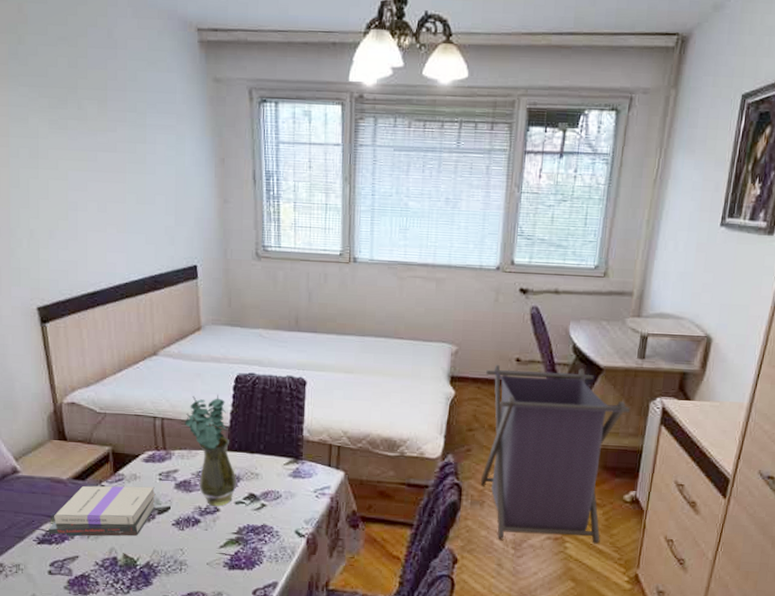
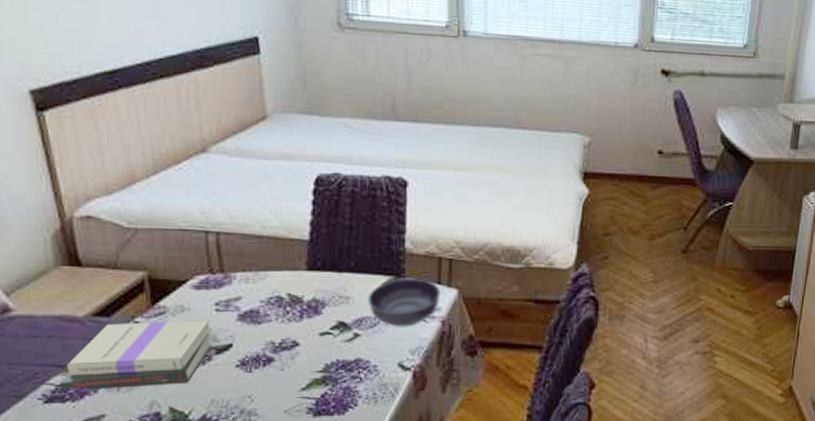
vase: present [185,394,237,507] -> none [248,200,322,340]
bowl: none [273,460,330,501] -> present [368,277,441,327]
laundry basket: present [480,364,630,544] -> none [619,157,783,357]

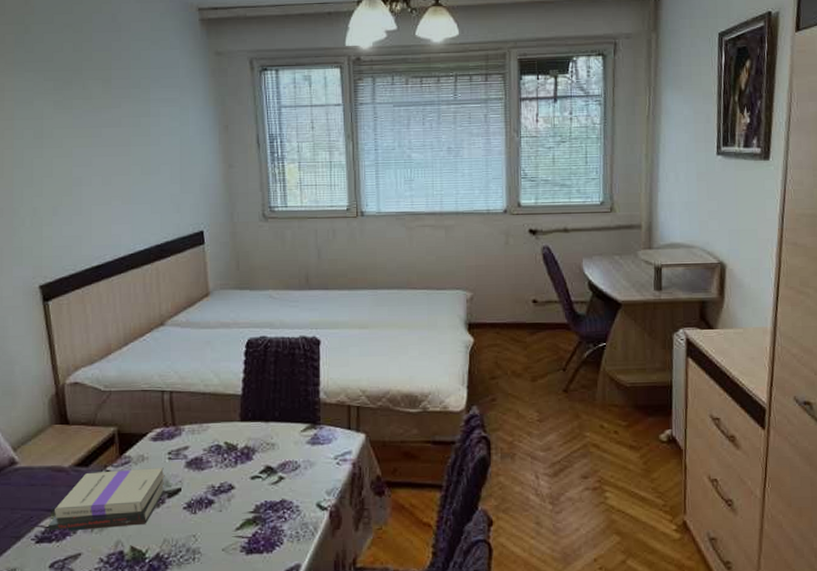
bowl: present [368,277,441,327] -> none [290,424,351,470]

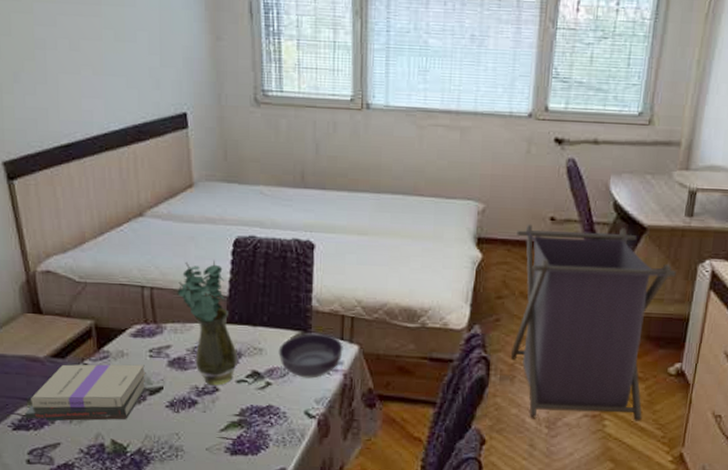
vase: none [195,361,252,484] -> present [177,260,239,386]
bowl: none [290,424,351,470] -> present [278,332,343,379]
laundry basket: none [502,305,654,494] -> present [510,223,676,421]

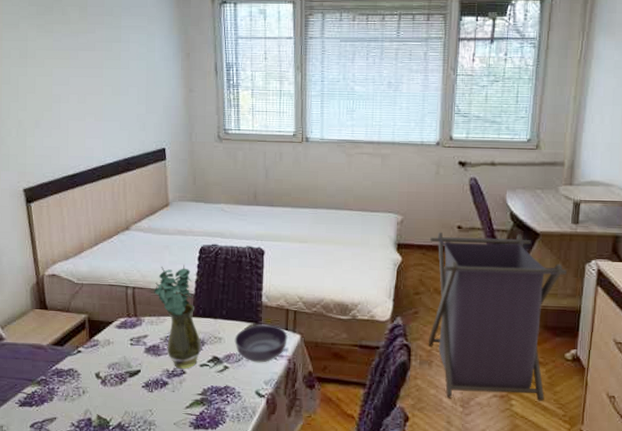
books: present [25,364,146,421] -> none [29,351,127,399]

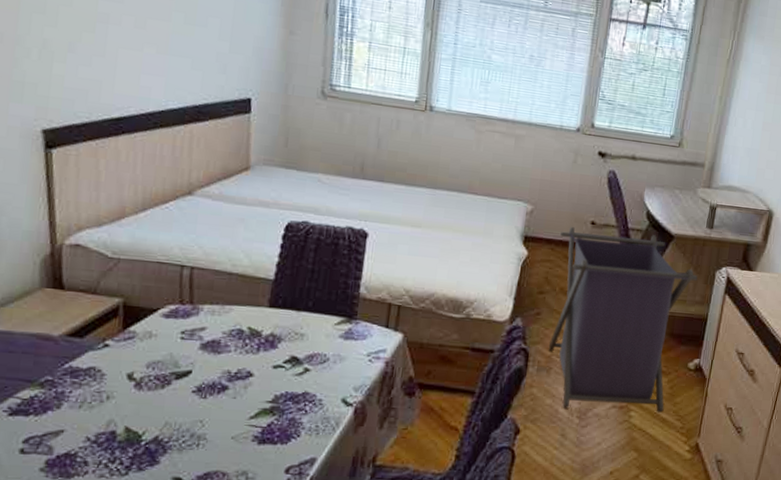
vase: present [154,264,202,369] -> none [219,243,278,371]
bowl: present [234,324,288,363] -> none [320,319,388,366]

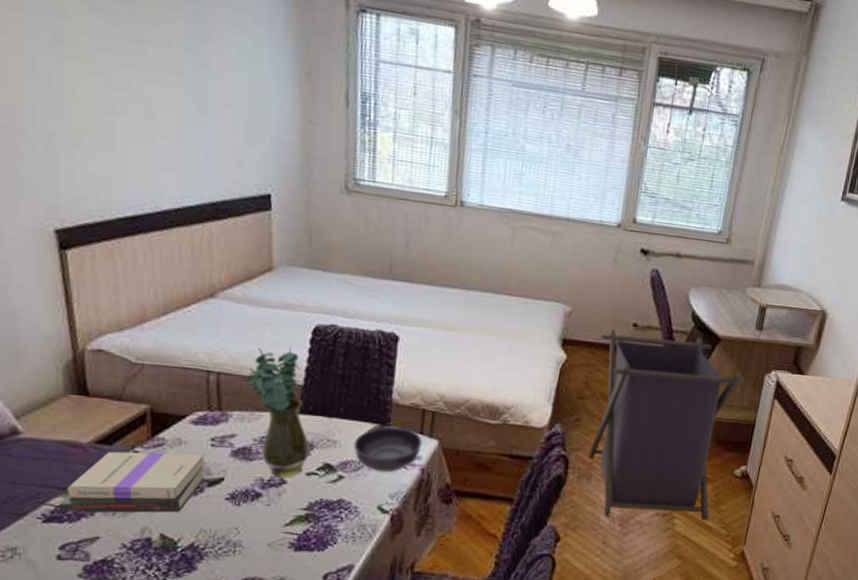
books: none [26,344,175,406] -> present [59,451,206,513]
vase: none [219,243,278,371] -> present [247,347,310,478]
bowl: none [320,319,388,366] -> present [353,426,422,473]

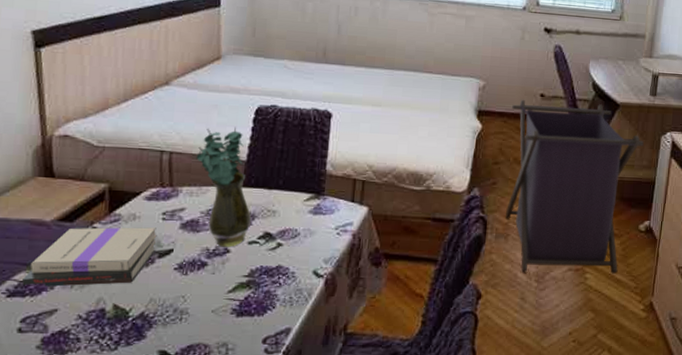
bowl: present [353,426,422,473] -> none [291,195,354,239]

